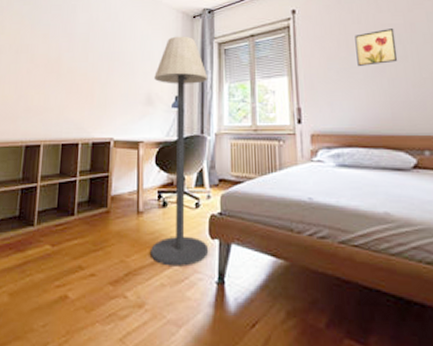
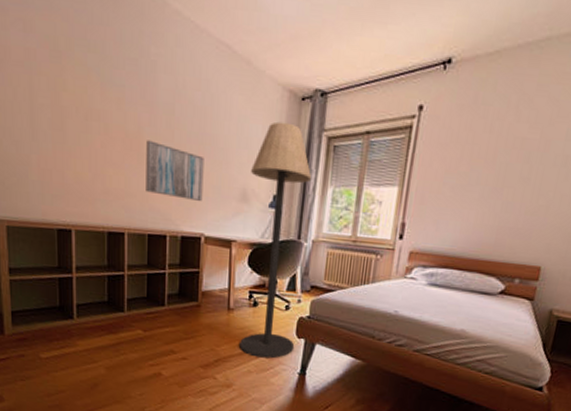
wall art: none [62,63,114,109] -> present [146,140,204,201]
wall art: present [355,29,398,66] -> none [476,143,527,185]

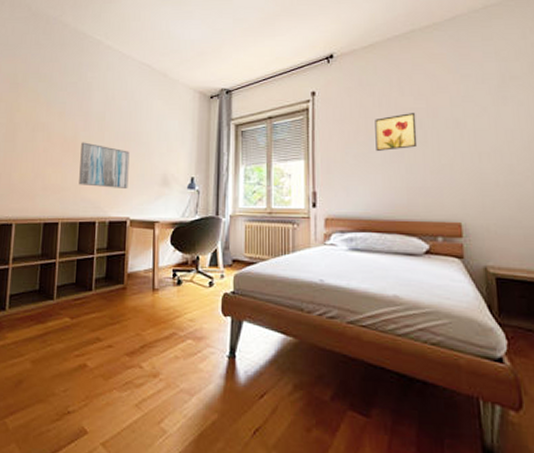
floor lamp: present [239,121,312,359] -> none [165,117,225,341]
wall art: none [476,143,527,185] -> present [375,113,418,151]

